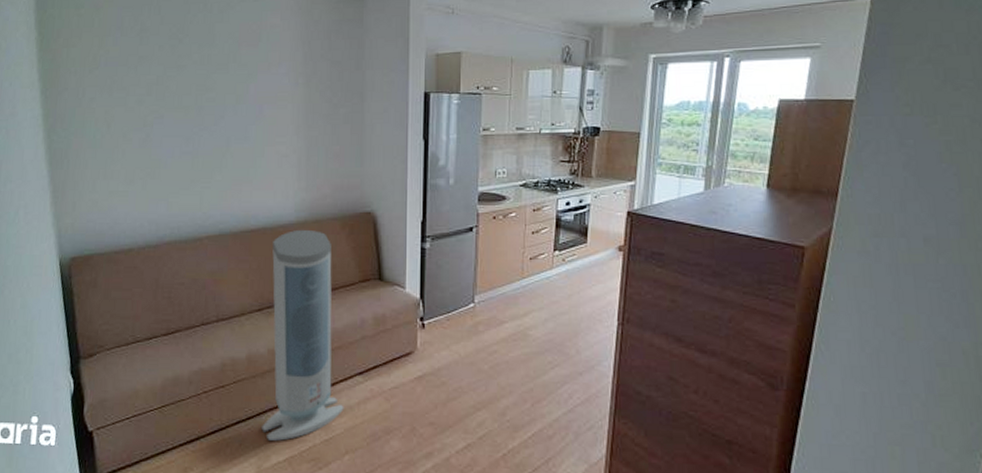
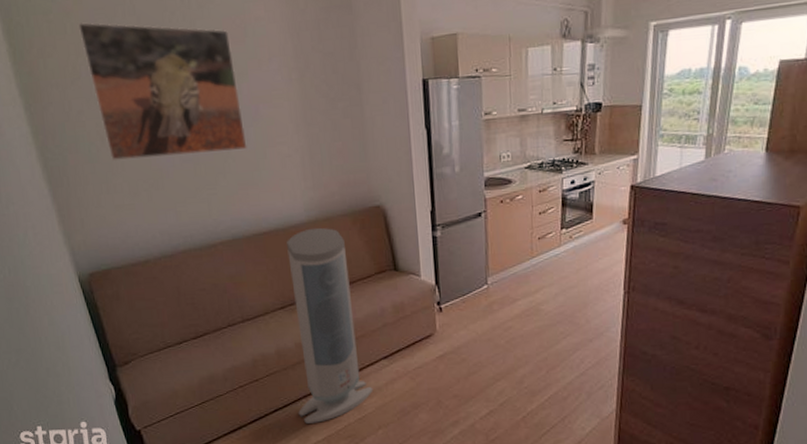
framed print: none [104,17,247,148] -> present [77,21,247,161]

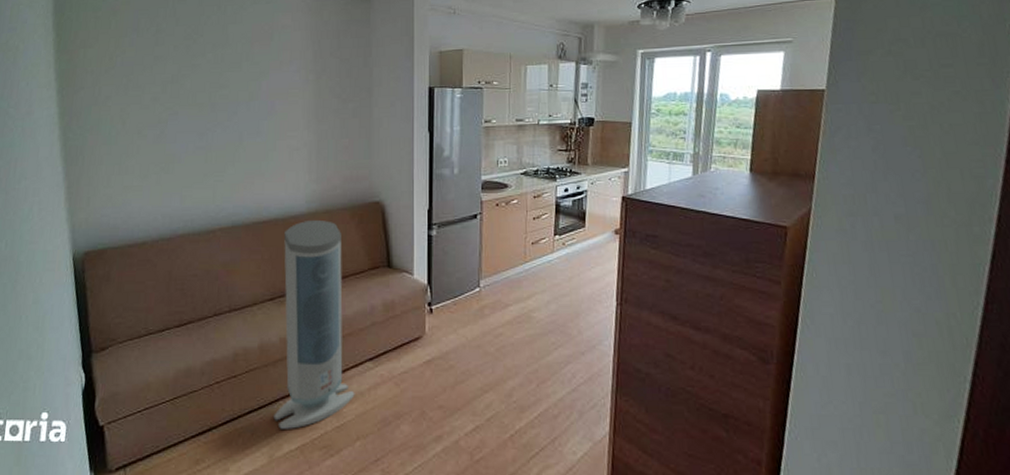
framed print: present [77,21,247,161] -> none [121,19,259,145]

